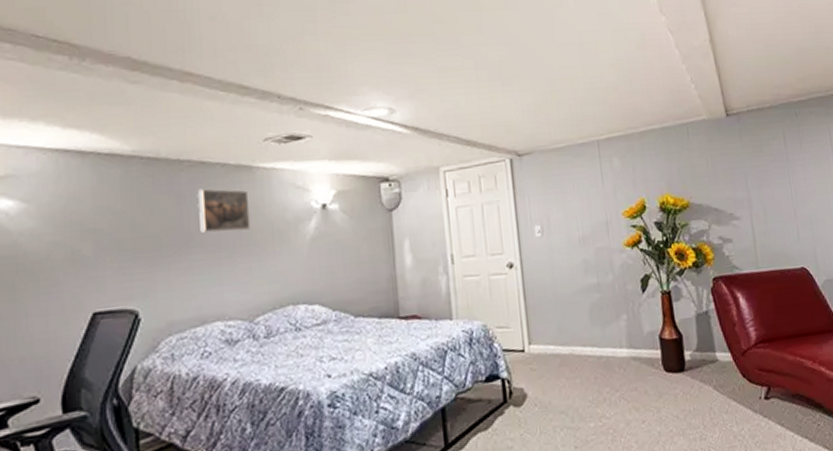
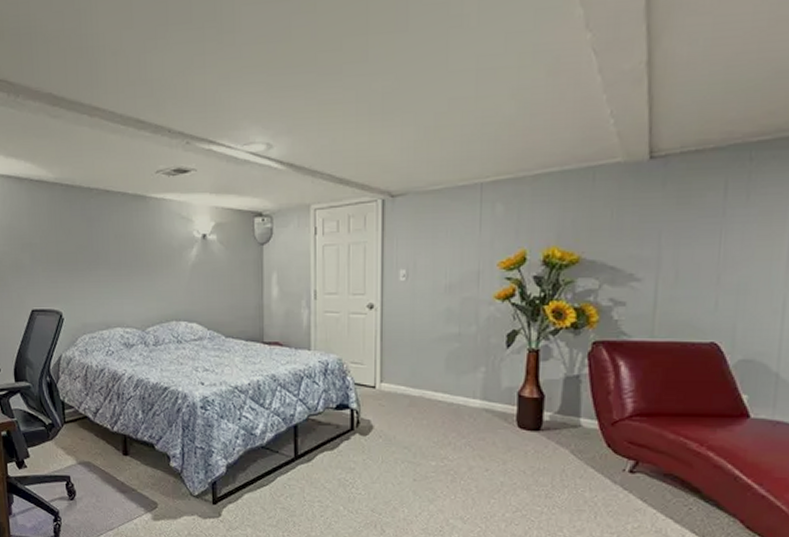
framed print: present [198,188,251,233] -> none [104,214,144,253]

